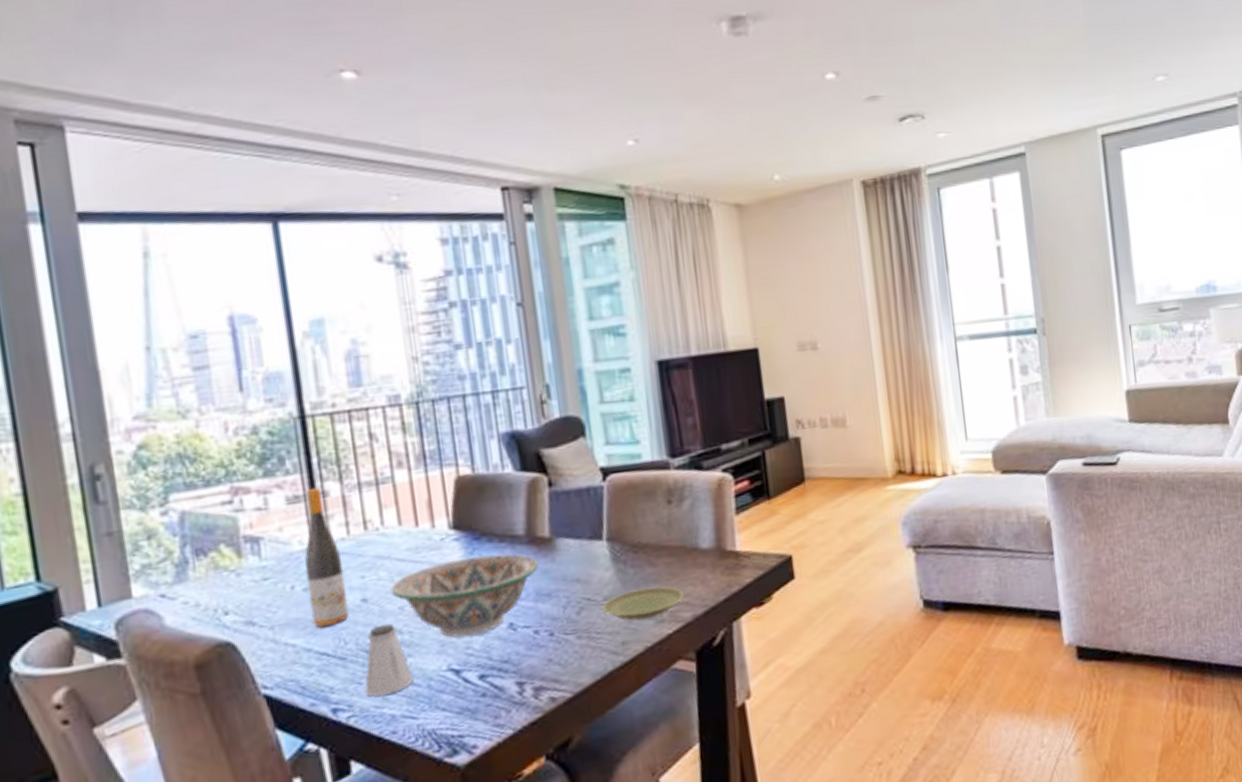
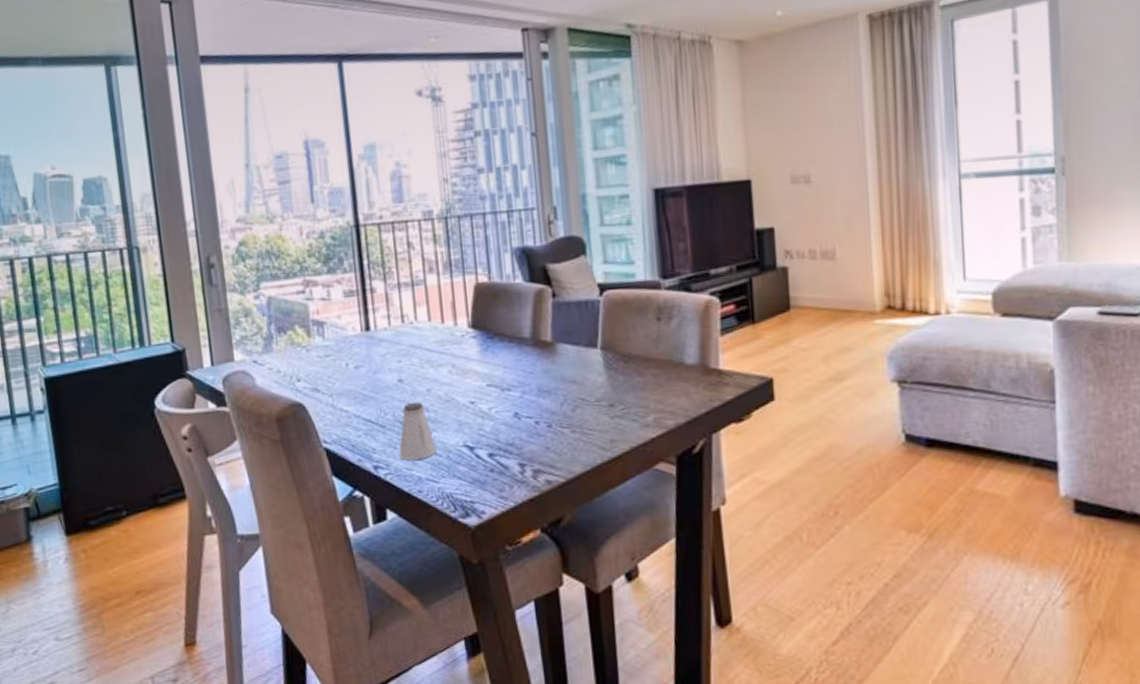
wine bottle: present [304,487,350,627] -> none [356,284,389,398]
decorative bowl: present [390,553,539,638] -> none [420,352,541,420]
plate: present [602,586,684,621] -> none [594,394,668,423]

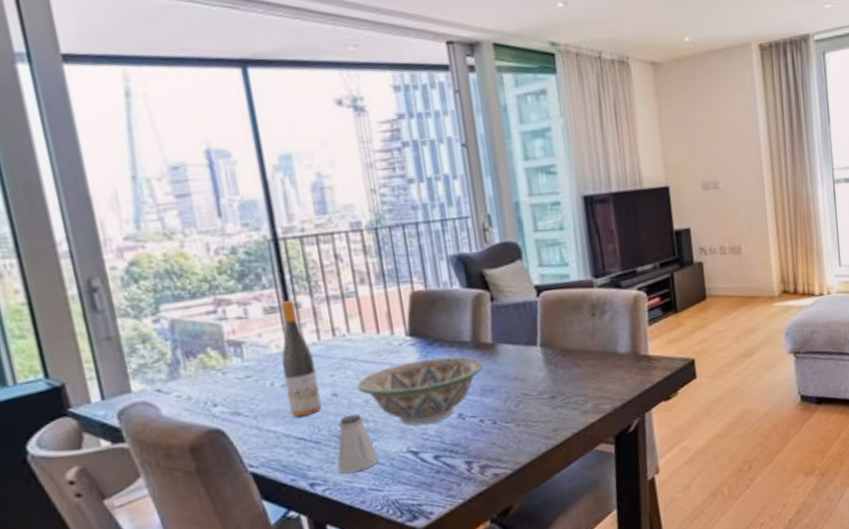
wine bottle: none [356,284,389,398] -> present [280,300,323,417]
decorative bowl: none [420,352,541,420] -> present [356,356,483,426]

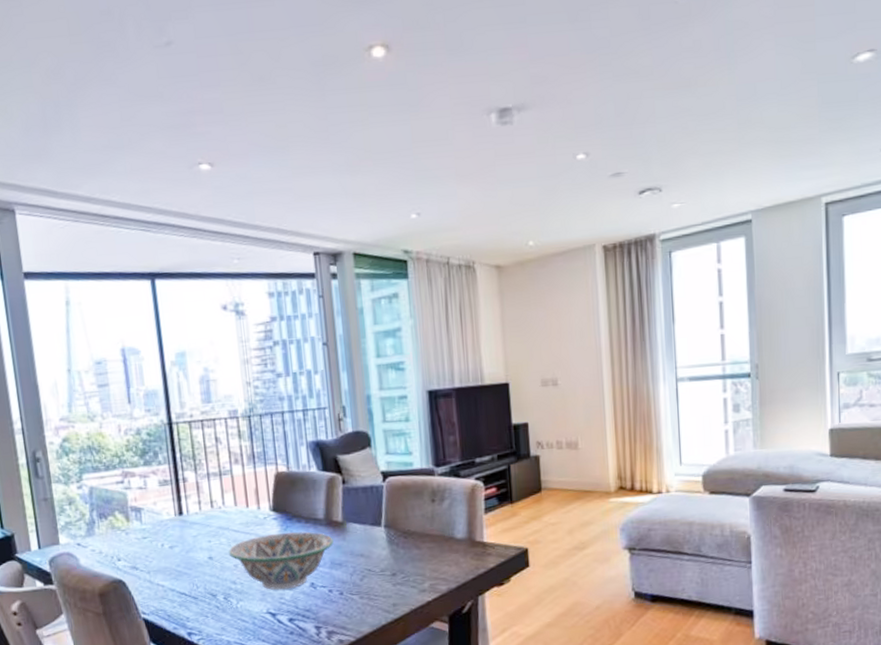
wine bottle: present [280,300,323,417] -> none [171,475,201,574]
saltshaker: present [337,413,379,474] -> none [209,576,243,627]

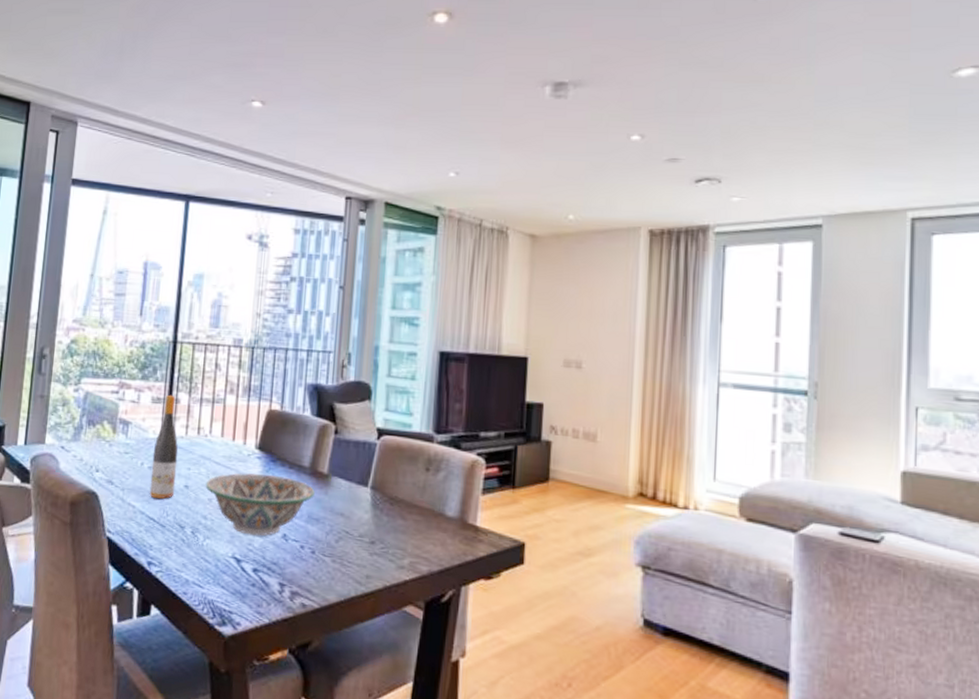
wine bottle: none [171,475,201,574] -> present [149,394,178,499]

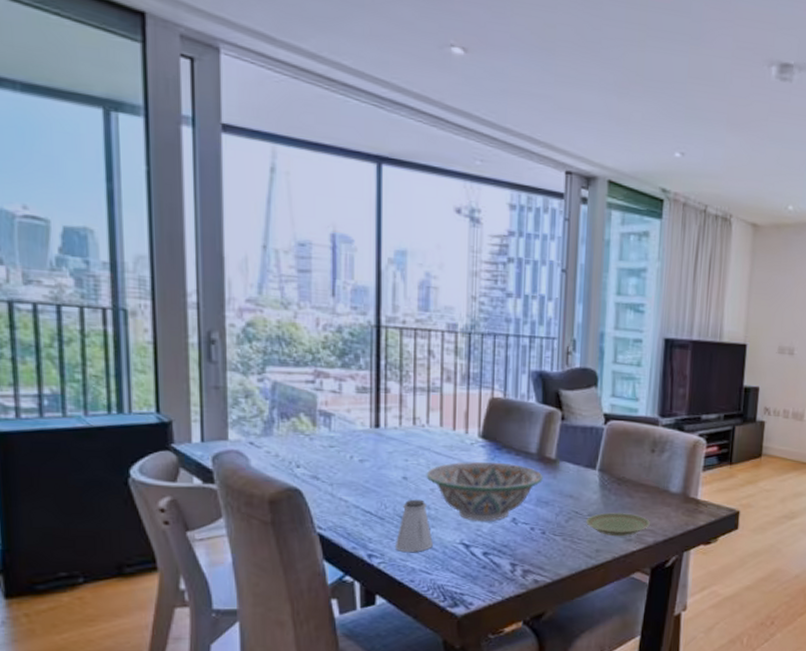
wine bottle: present [149,394,178,499] -> none [363,383,393,492]
saltshaker: none [172,508,207,563] -> present [394,499,433,552]
plate: none [356,534,424,563] -> present [586,512,650,537]

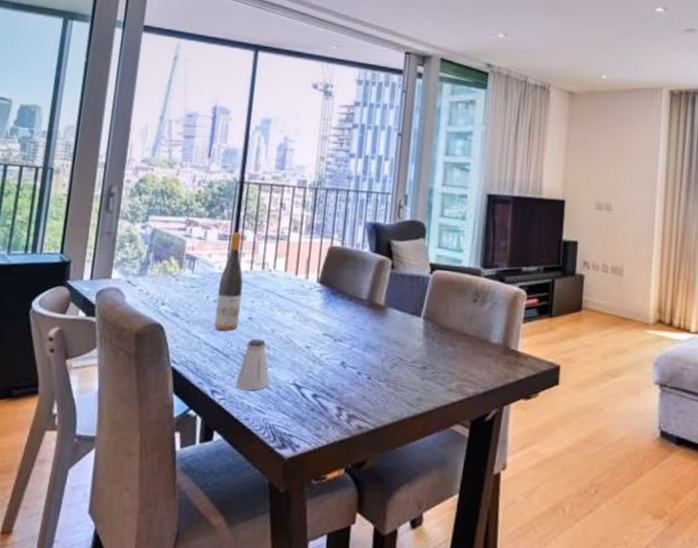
wine bottle: none [363,383,393,492] -> present [214,232,243,330]
decorative bowl: present [426,461,543,522] -> none [268,305,372,364]
plate: present [586,512,650,537] -> none [409,360,471,386]

